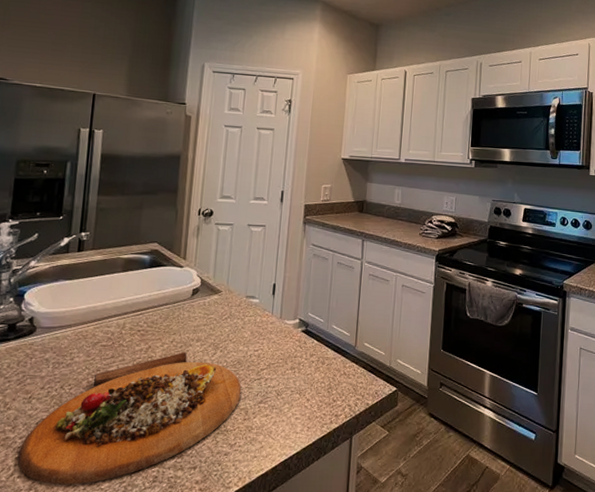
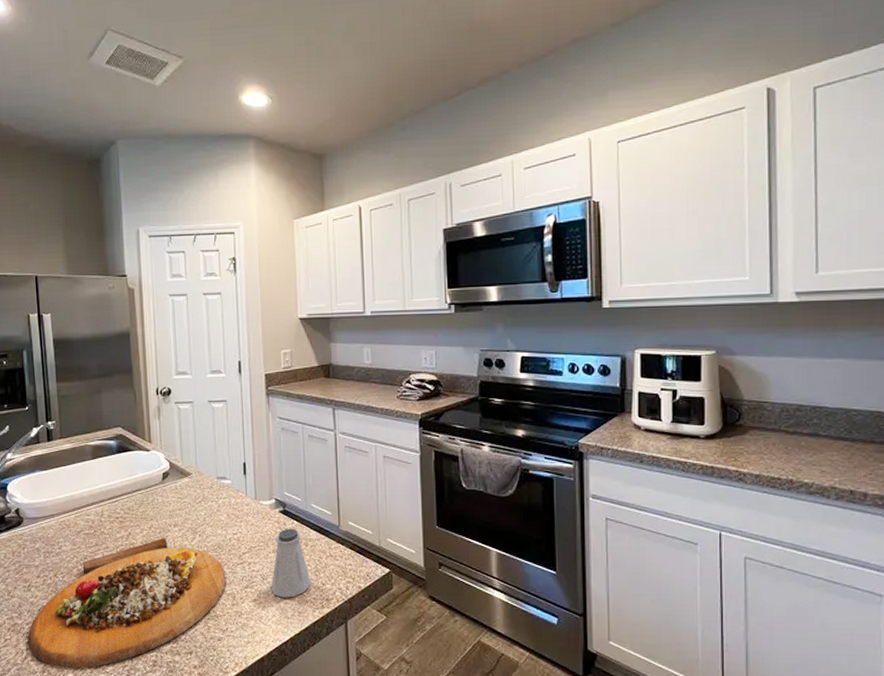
saltshaker: none [283,347,323,413] -> present [271,528,310,598]

